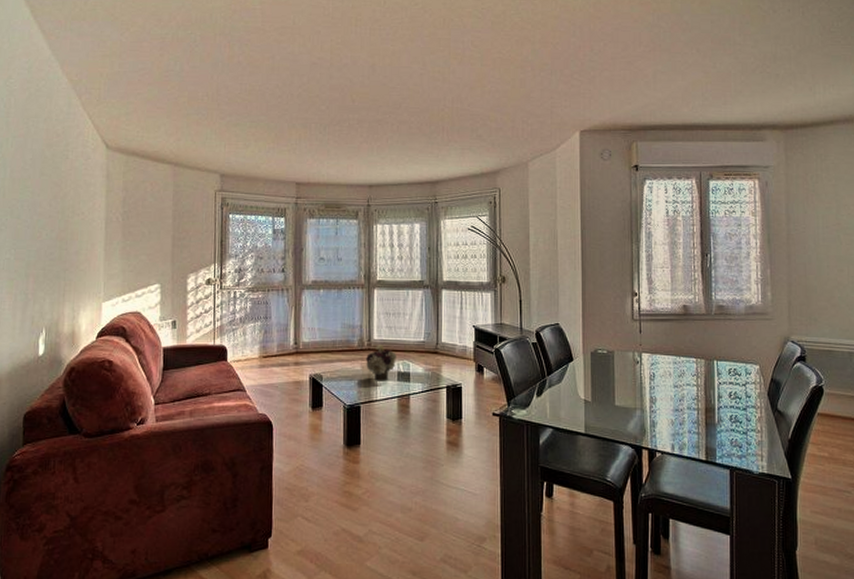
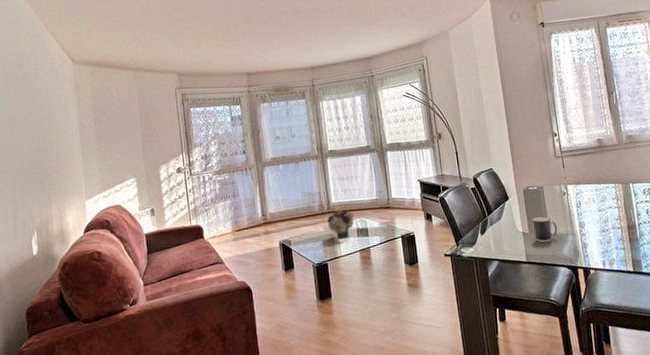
mug: none [596,384,625,415] -> present [531,216,558,243]

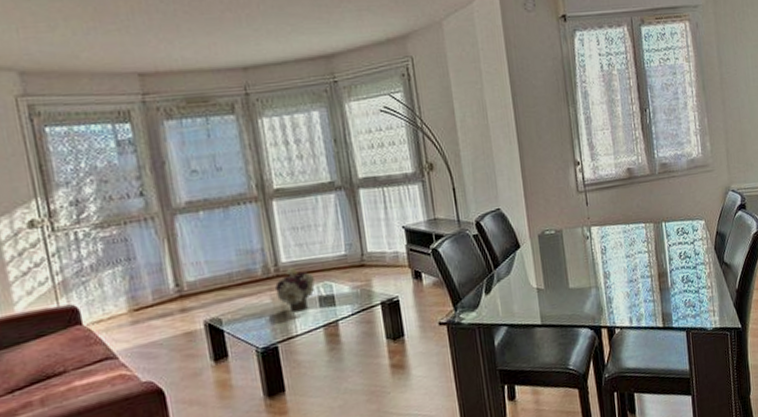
mug: present [531,216,558,243] -> none [547,267,579,300]

